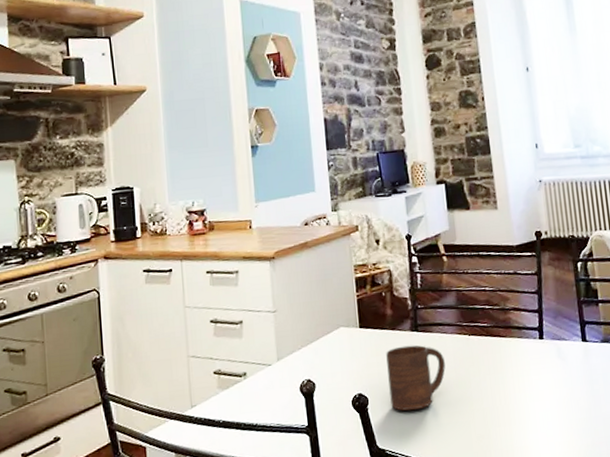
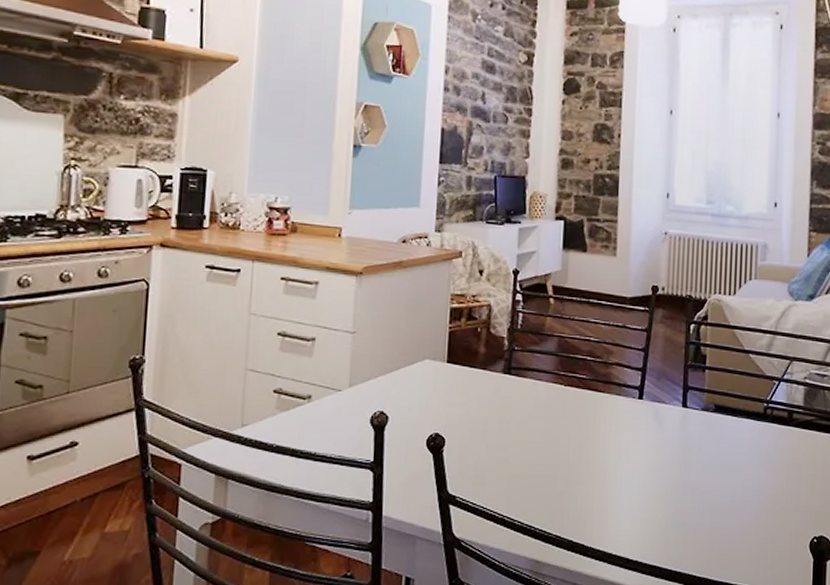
cup: present [386,345,446,411] -> none [469,388,535,458]

